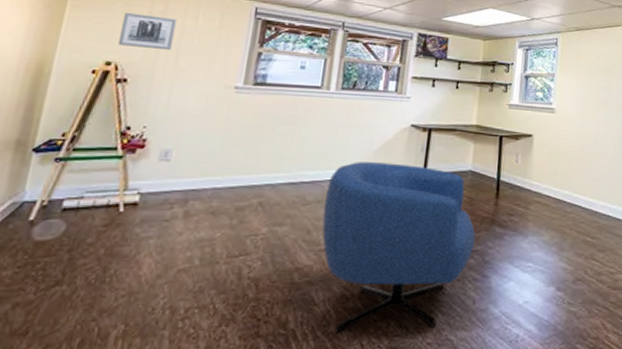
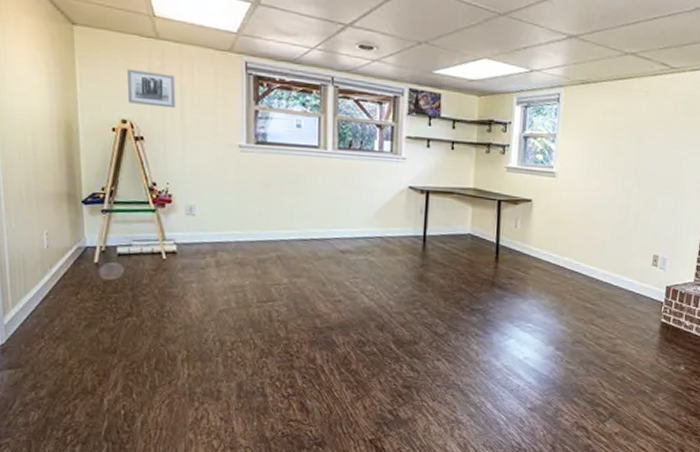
armchair: present [322,162,476,333] -> none [335,221,477,373]

